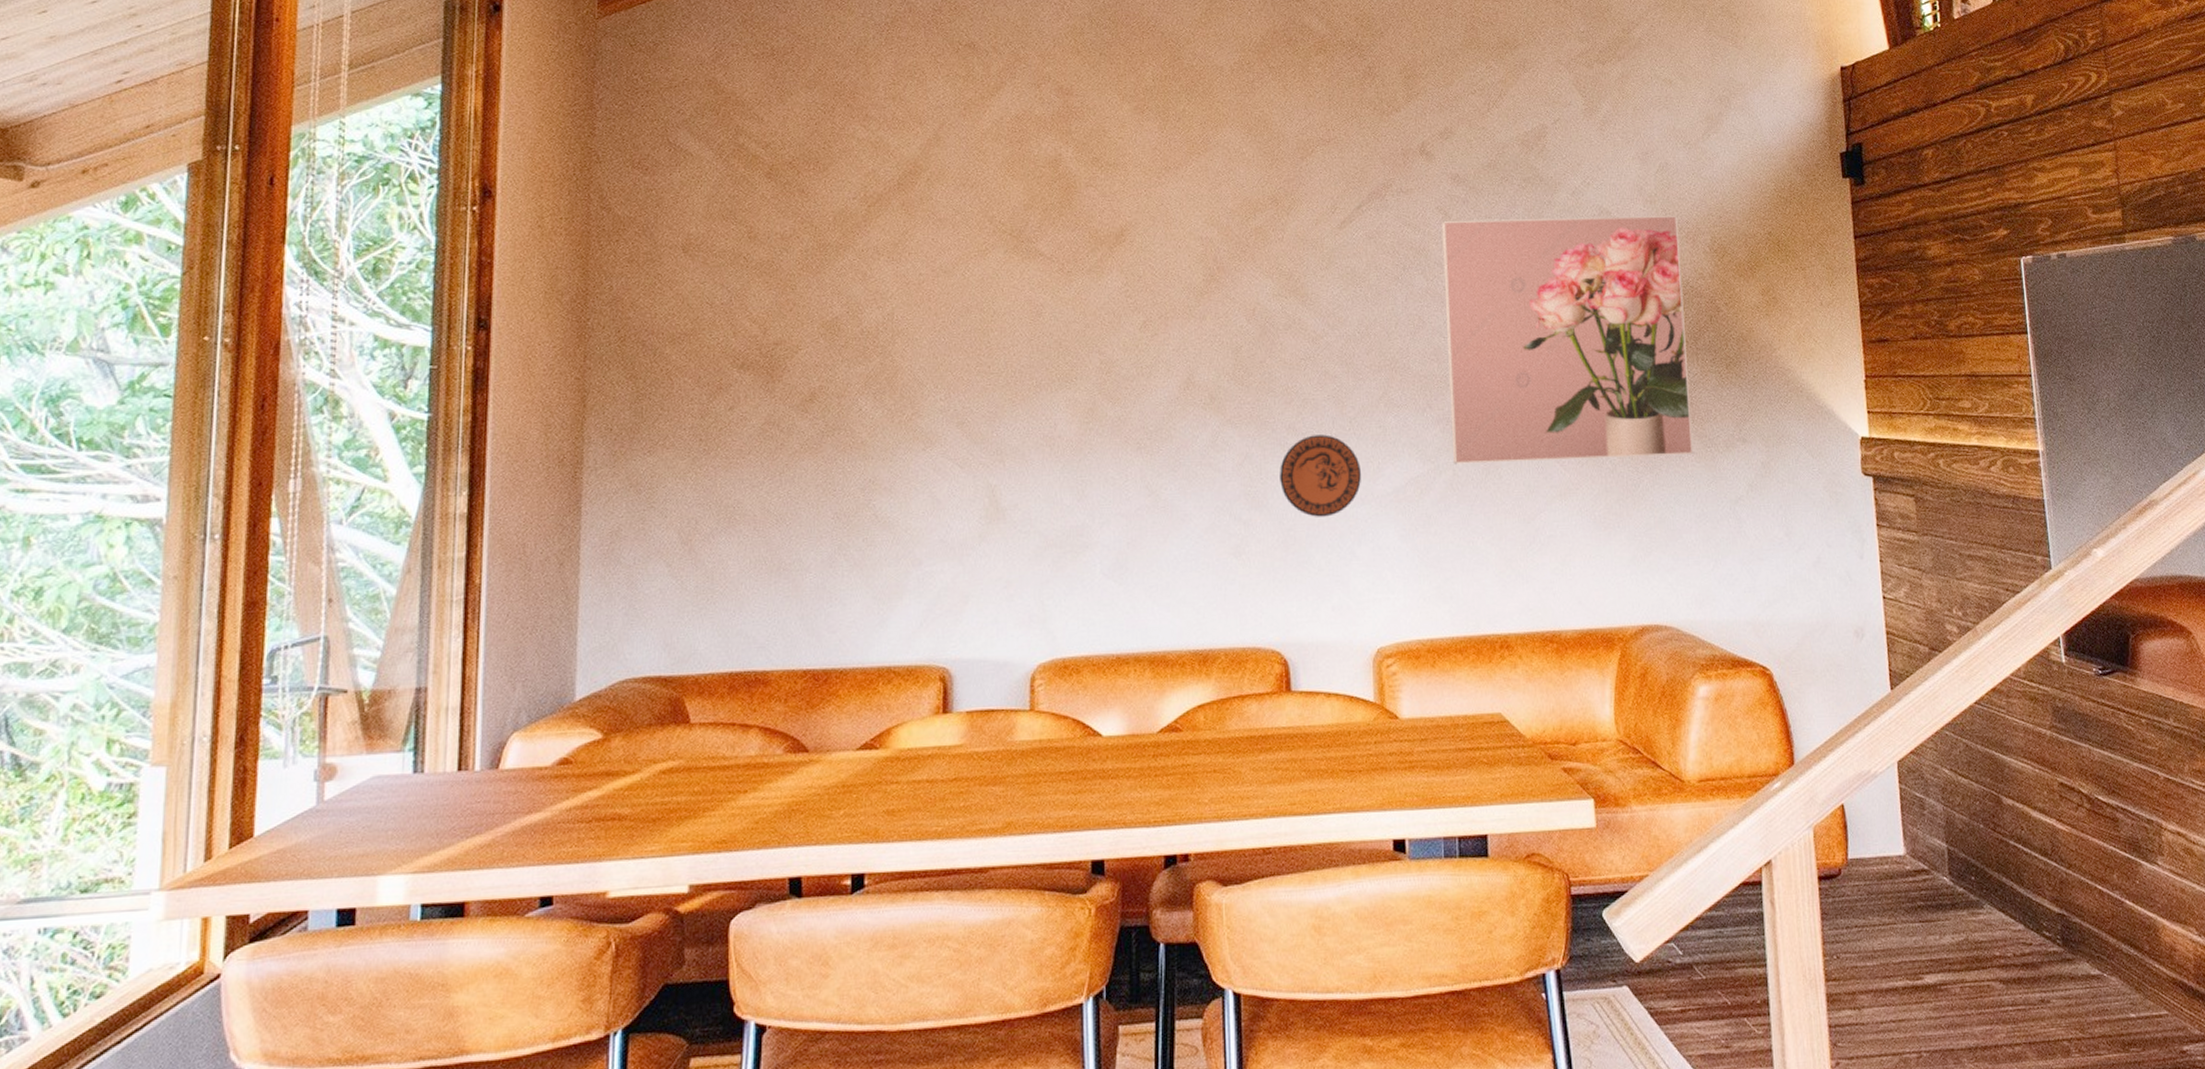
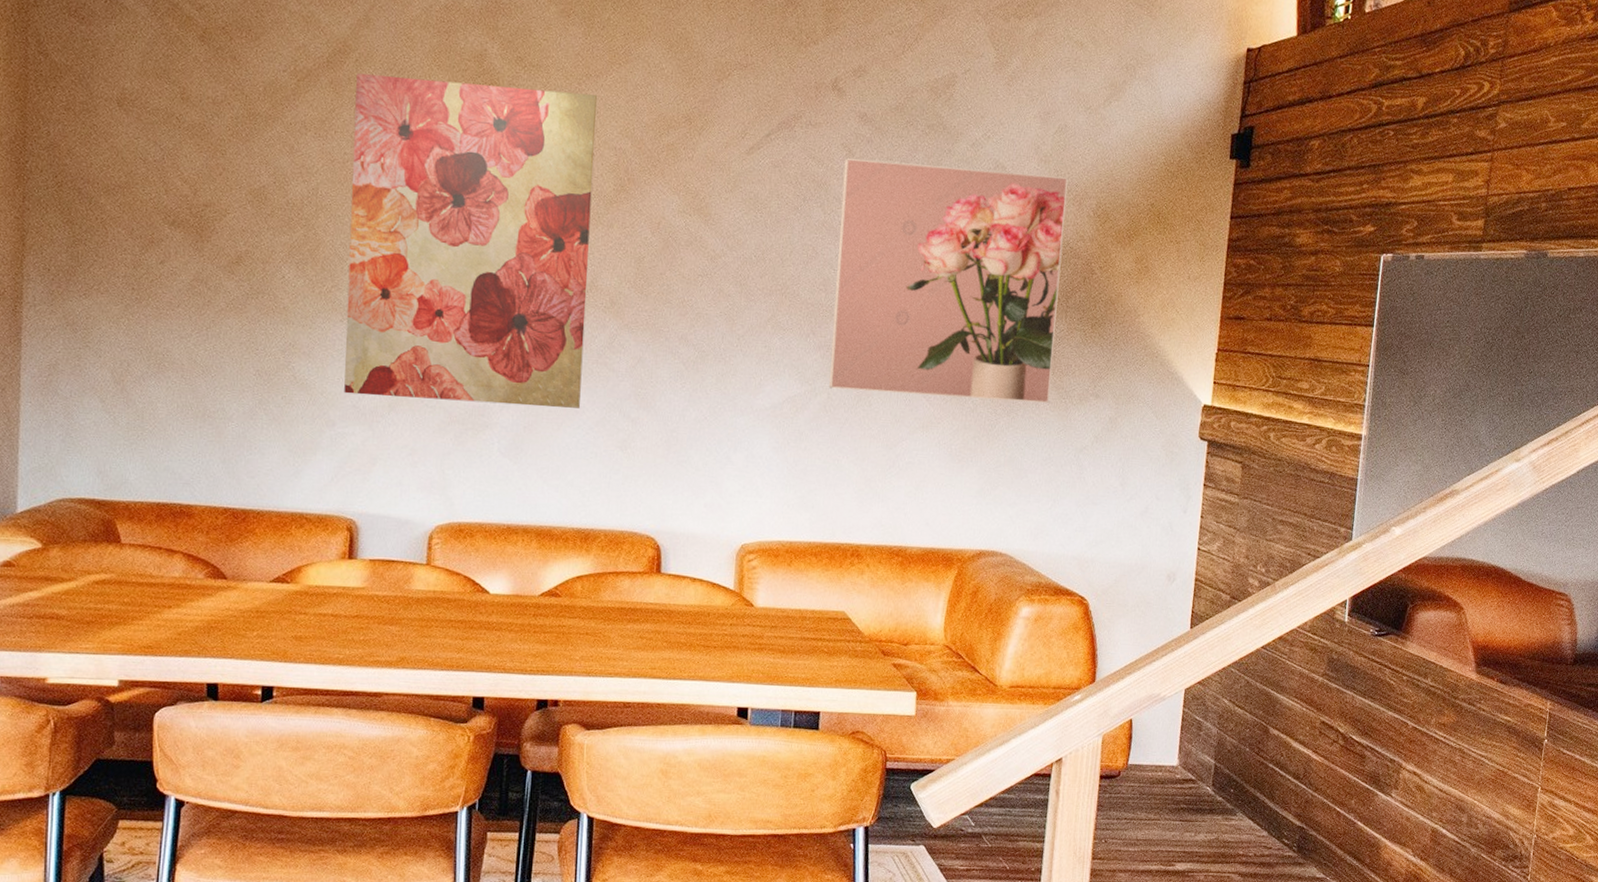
wall art: none [928,187,1186,528] -> present [344,73,597,408]
decorative plate: present [1280,434,1362,517] -> none [668,347,744,423]

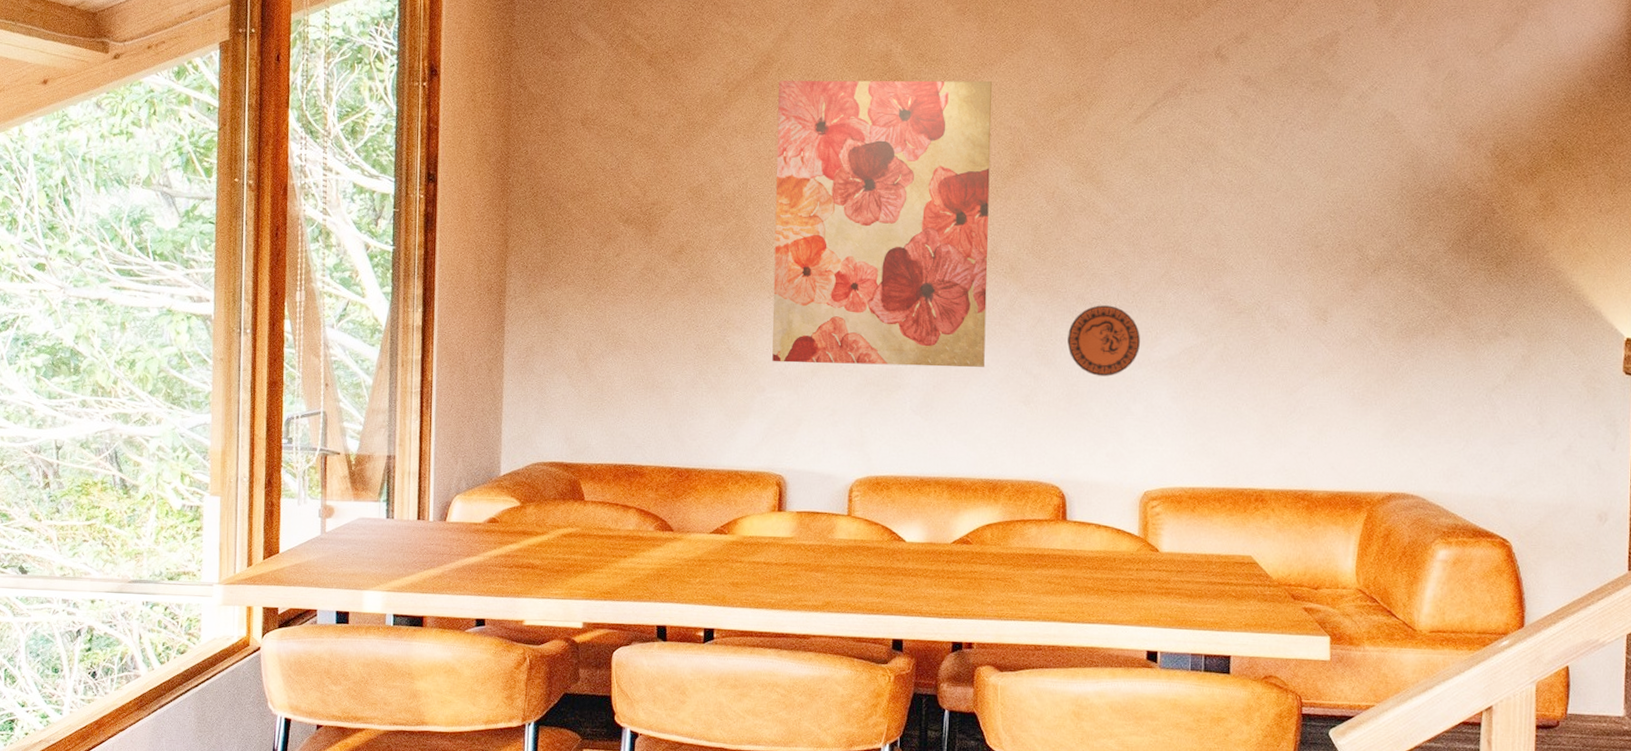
decorative plate: none [668,347,744,423] -> present [1067,305,1141,376]
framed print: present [828,158,1068,403] -> none [1224,119,1462,344]

